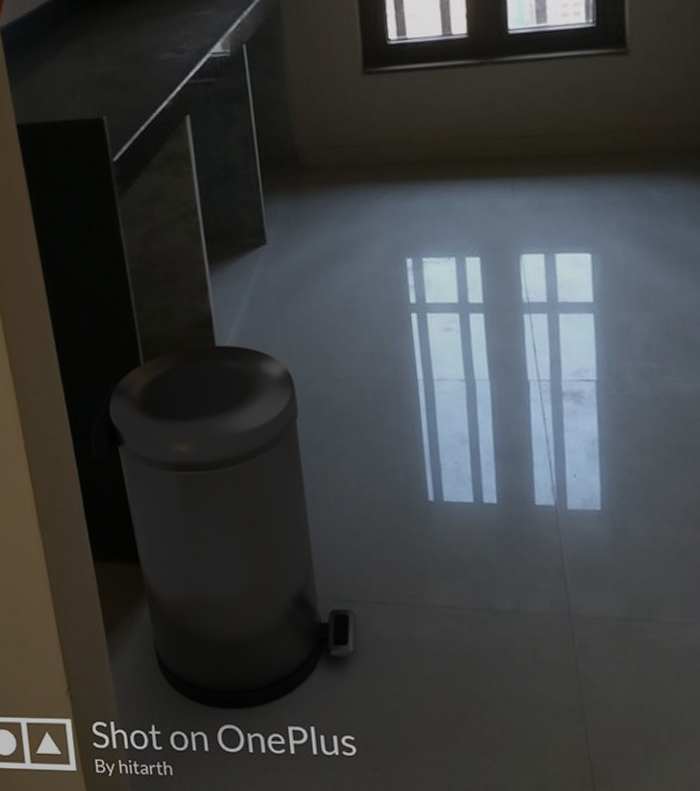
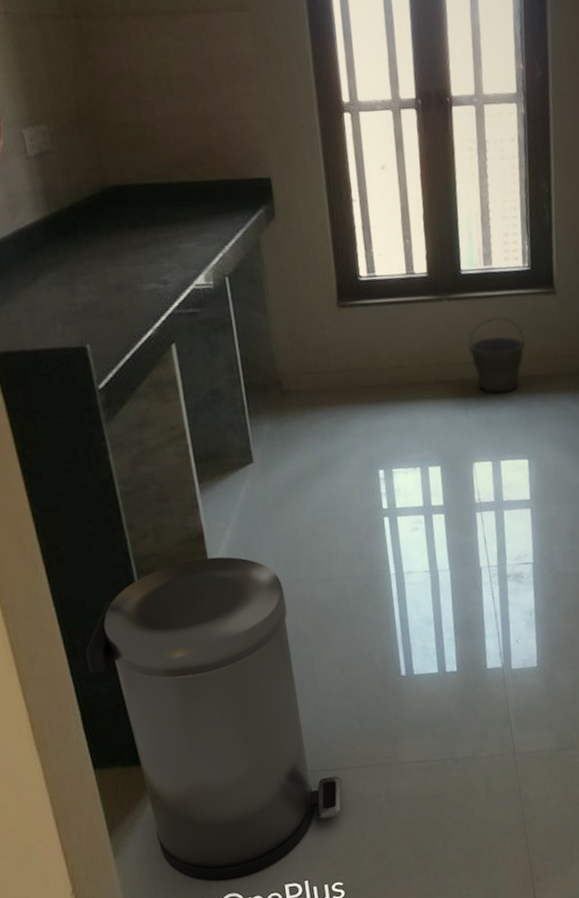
bucket: none [516,83,588,175] -> present [468,317,525,395]

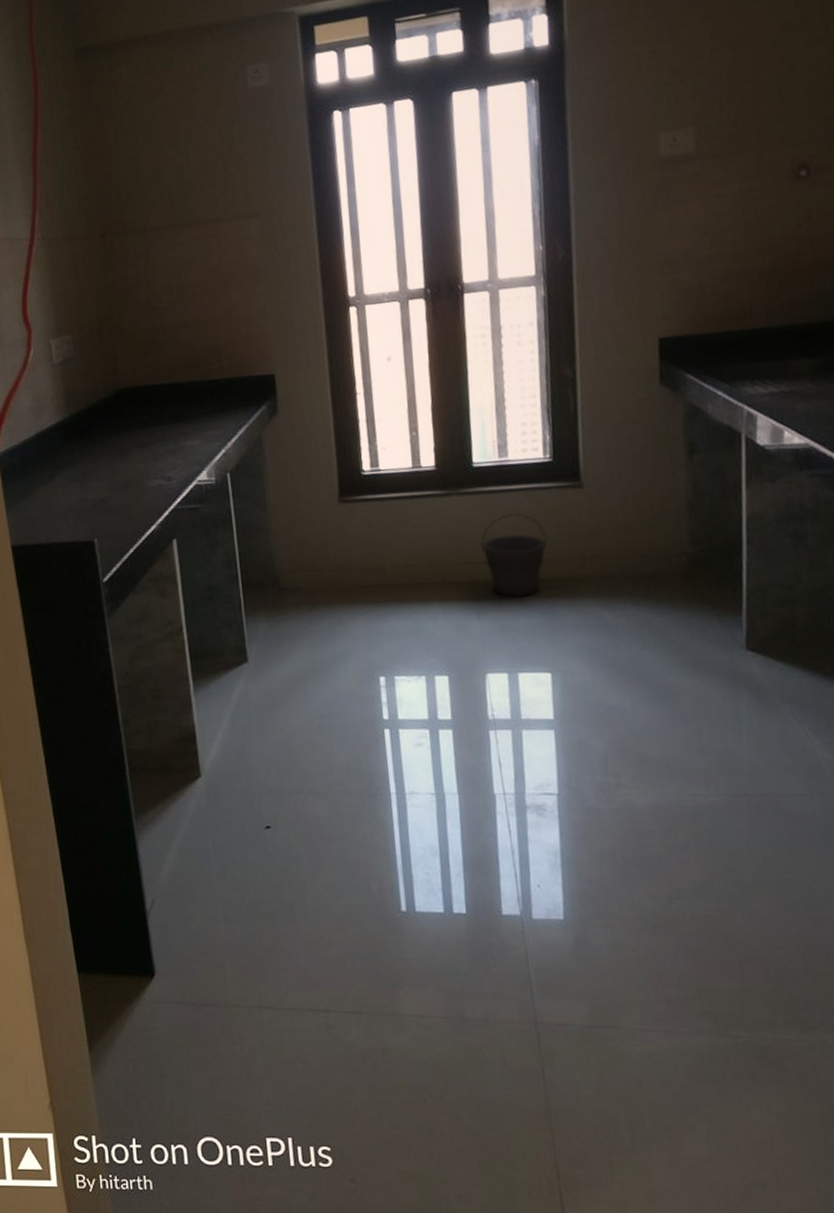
pedal bin: present [85,556,343,881] -> none [76,759,333,1120]

